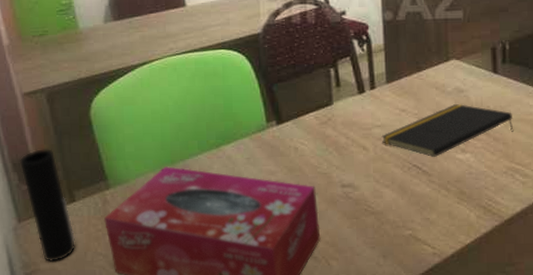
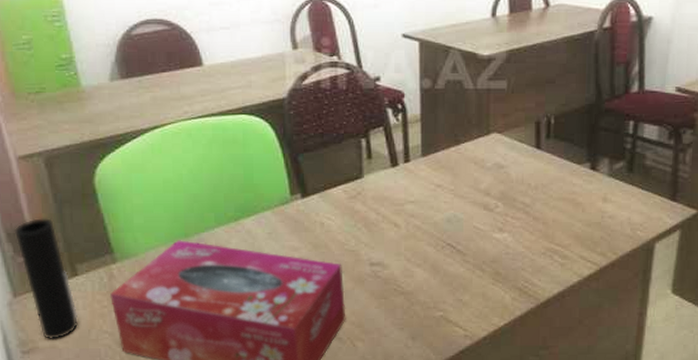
notepad: present [381,104,514,157] -> none [414,181,555,236]

